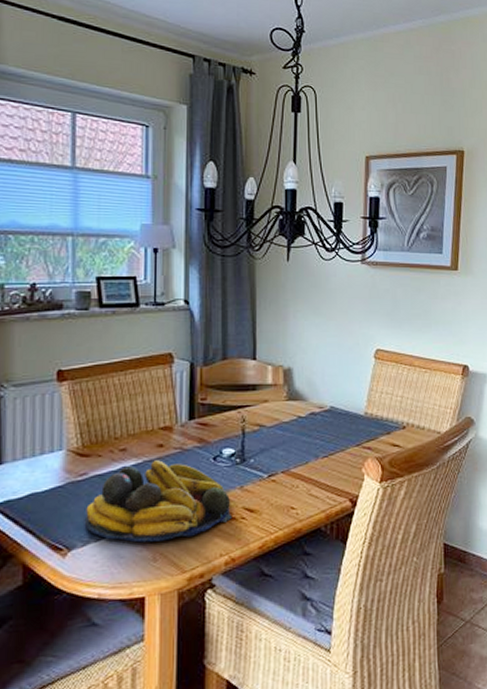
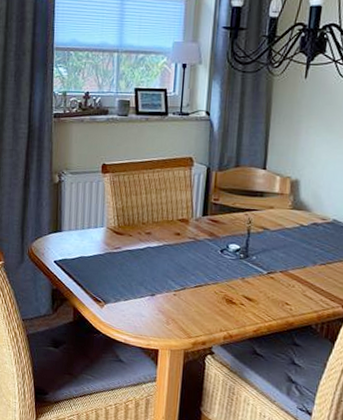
fruit bowl: present [84,460,233,543] -> none [117,245,233,311]

